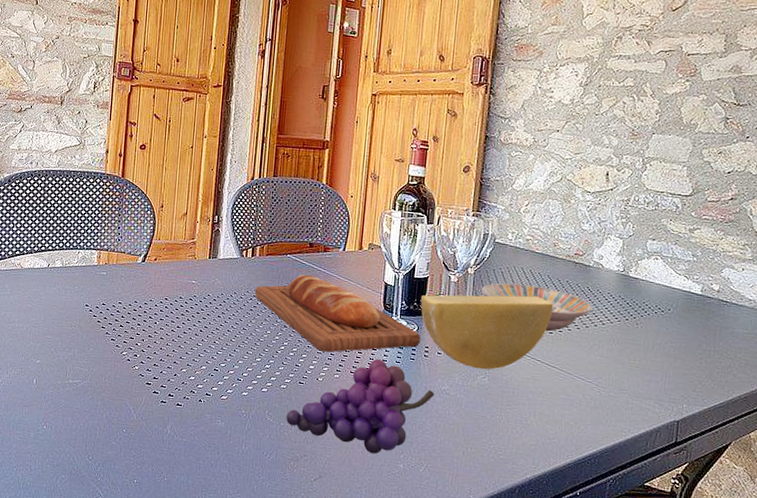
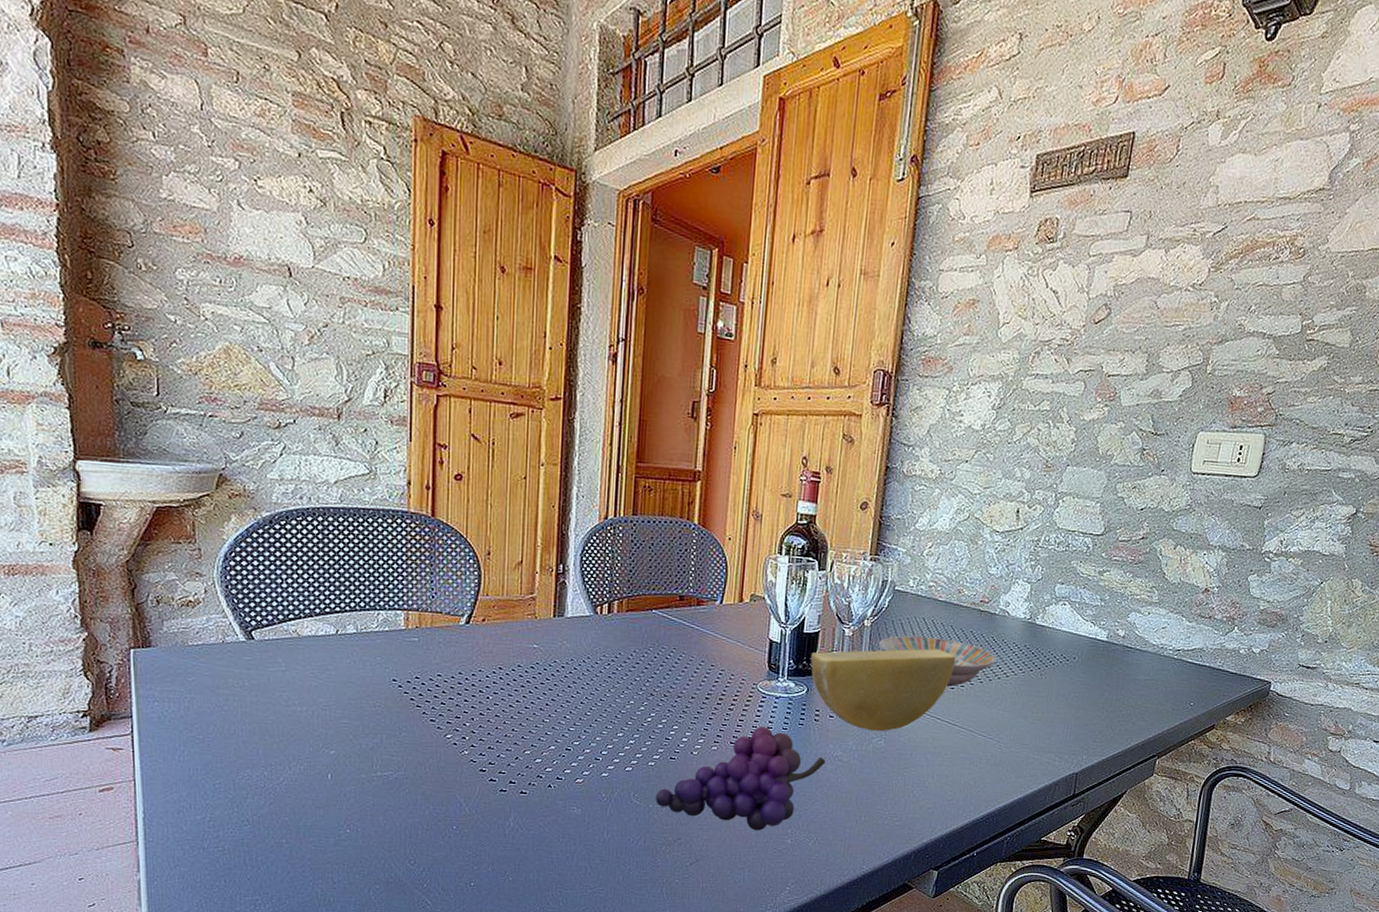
bread loaf: present [254,274,421,352] -> none [613,633,811,722]

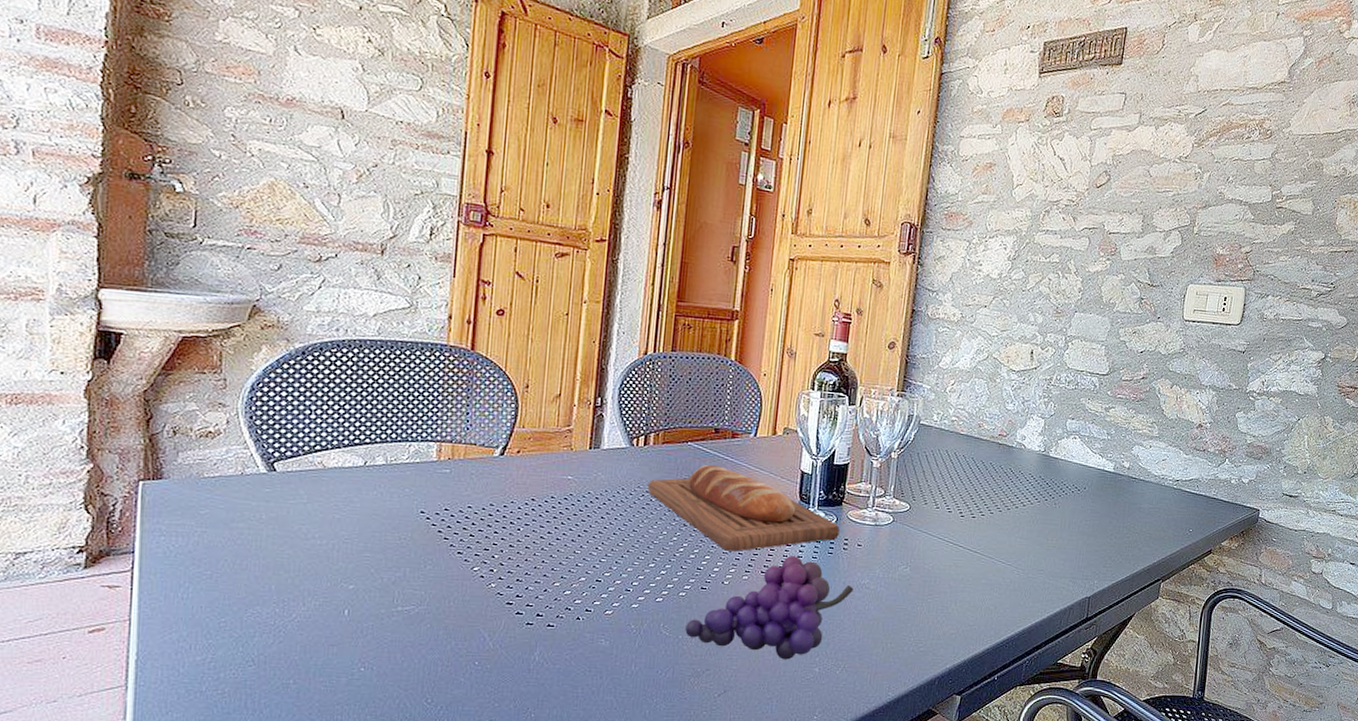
bread loaf: none [613,633,811,722] -> present [647,464,840,552]
cheese: present [810,648,957,732] -> none [840,479,977,560]
bowl: present [879,635,997,687] -> none [905,467,1014,515]

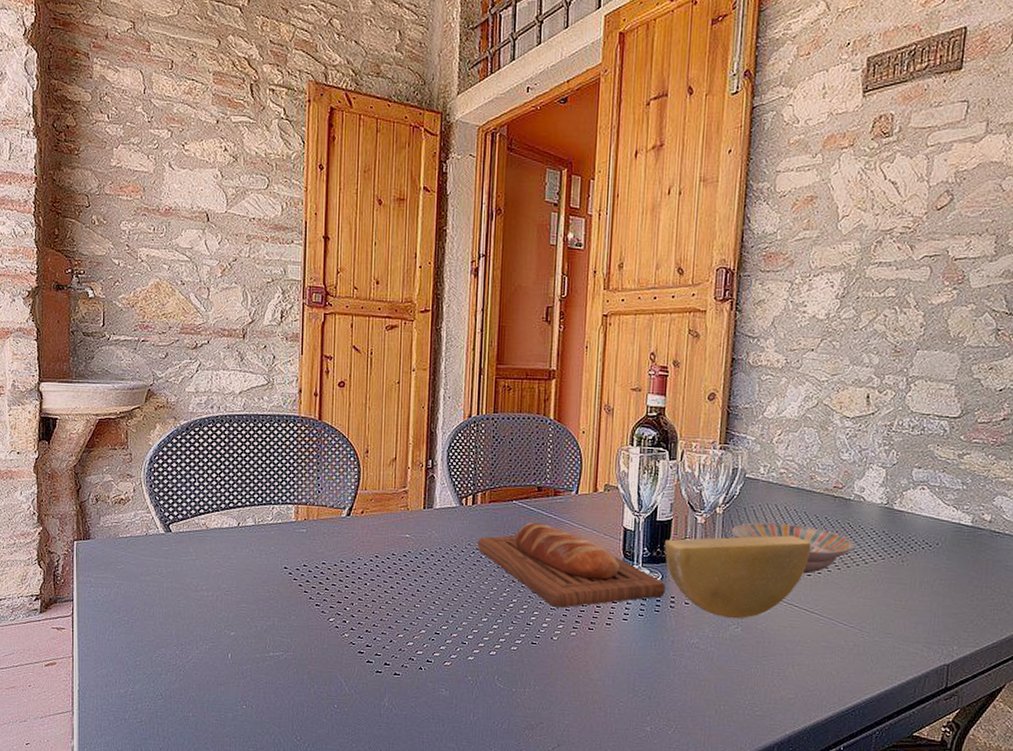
grapes: present [685,556,854,660] -> none [518,613,683,717]
cheese: none [840,479,977,560] -> present [664,535,812,619]
bowl: none [905,467,1014,515] -> present [732,522,854,573]

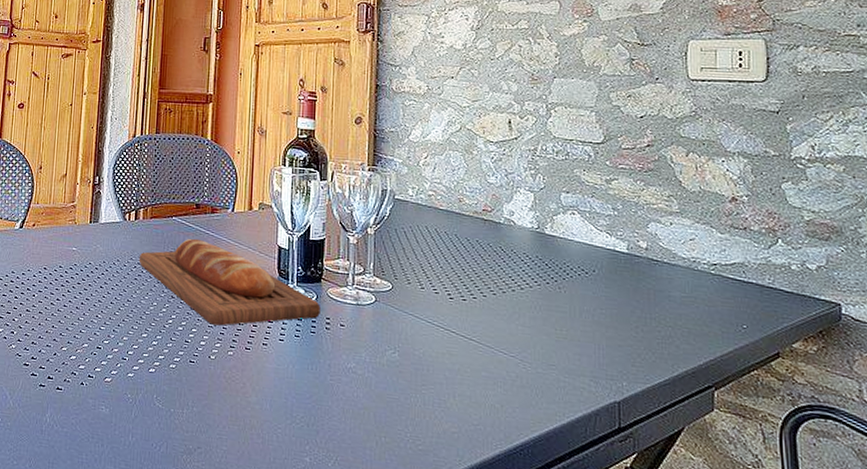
cheese: present [664,535,812,619] -> none [318,257,465,344]
bowl: present [732,522,854,573] -> none [384,244,508,298]

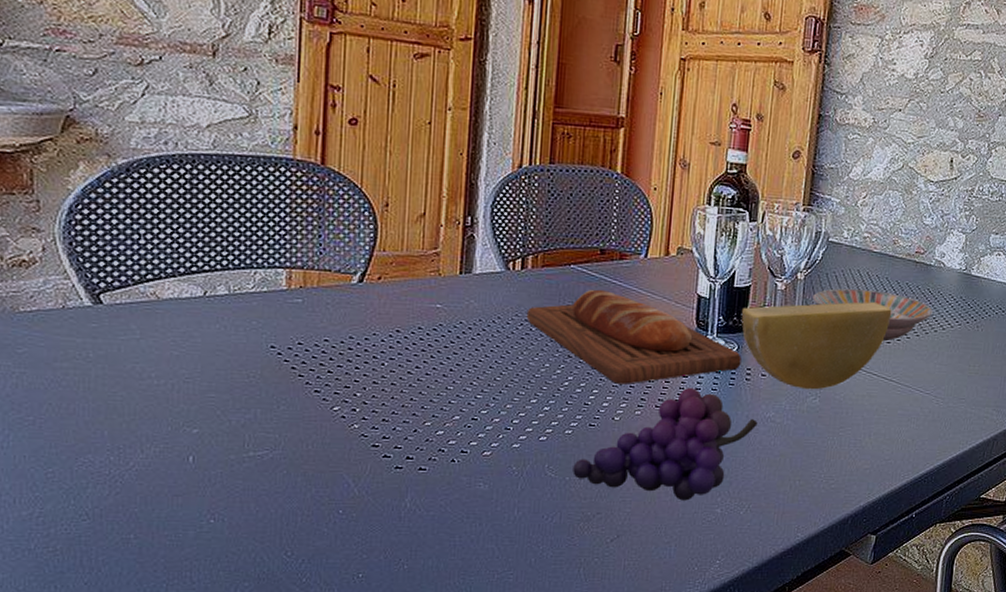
grapes: none [176,333,340,445] -> present [572,388,758,501]
cheese: none [318,257,465,344] -> present [741,302,892,390]
bowl: none [384,244,508,298] -> present [812,288,933,341]

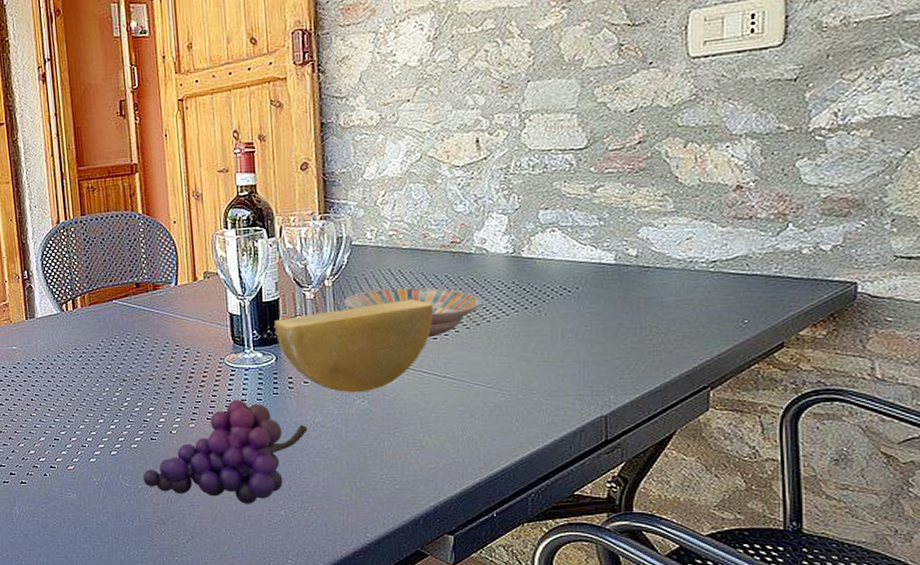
bread loaf: present [526,289,742,384] -> none [83,318,282,401]

